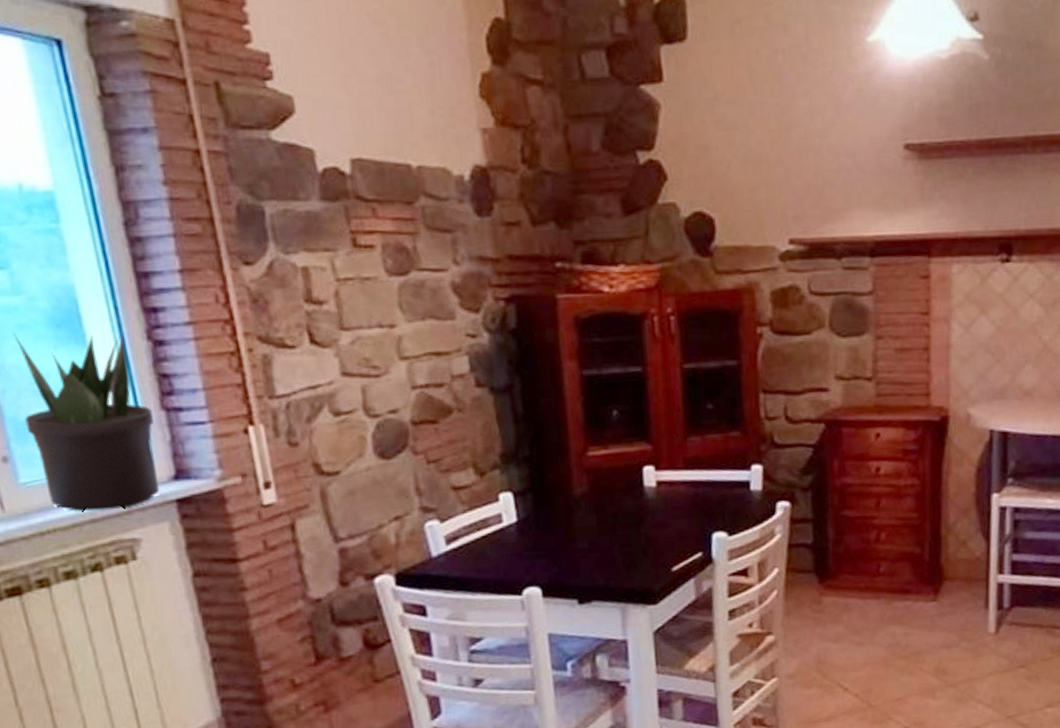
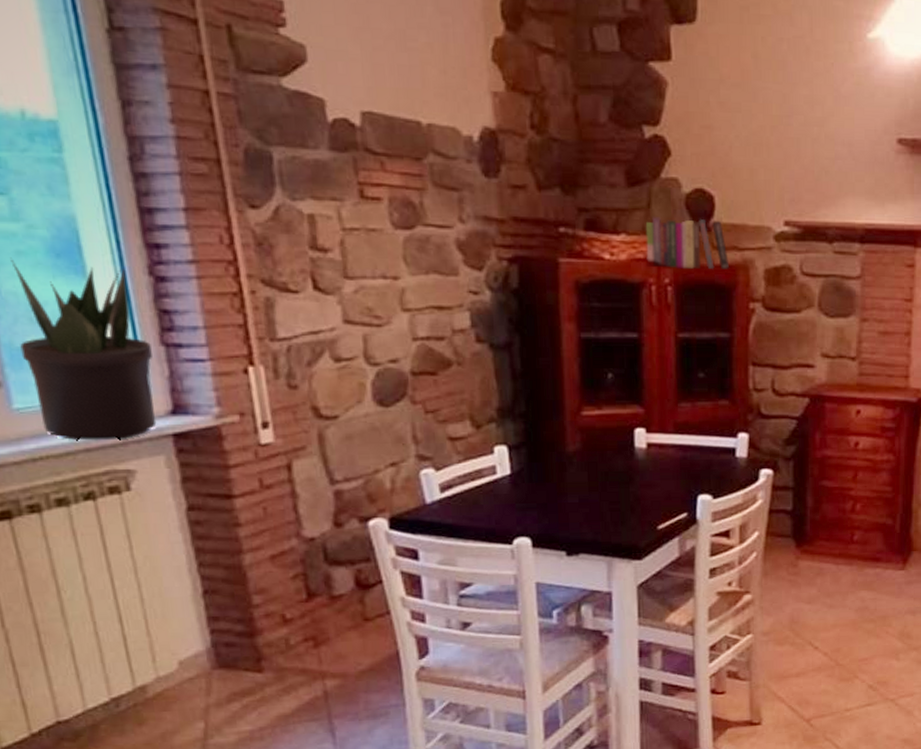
books: none [644,242,734,298] -> present [645,217,730,270]

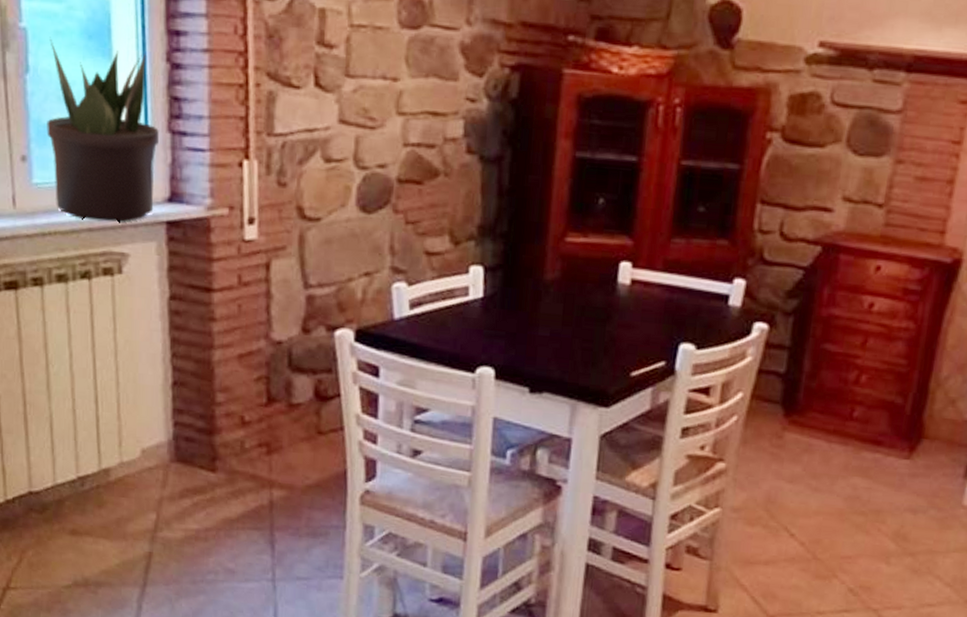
books: present [645,217,730,270] -> none [657,29,750,93]

